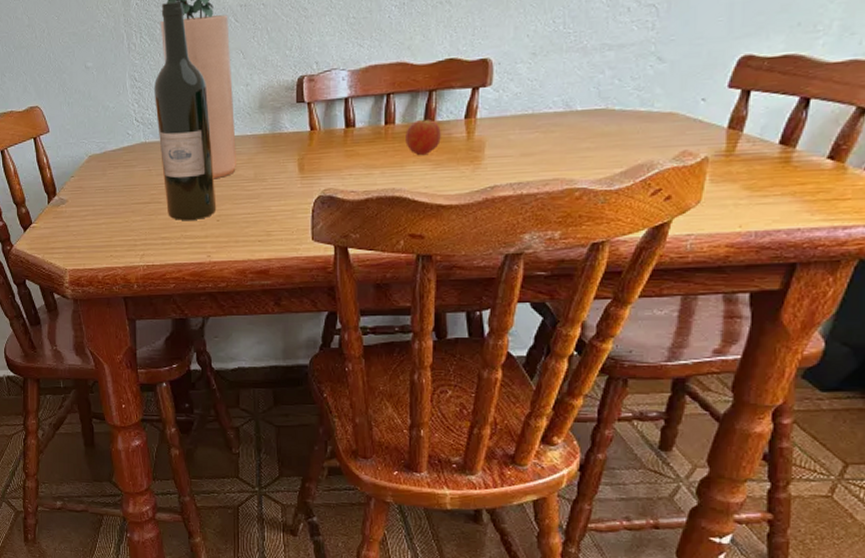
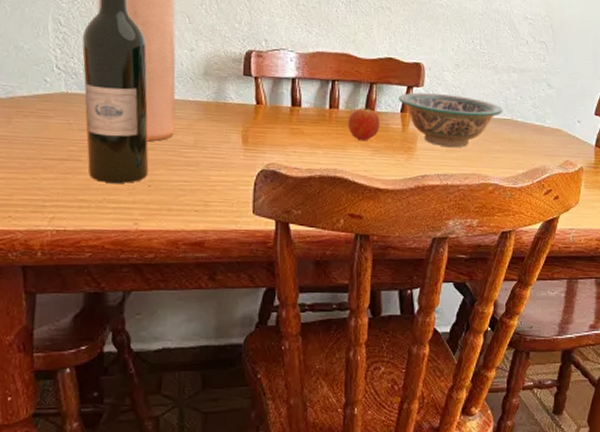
bowl: none [461,89,595,151] -> present [398,92,503,147]

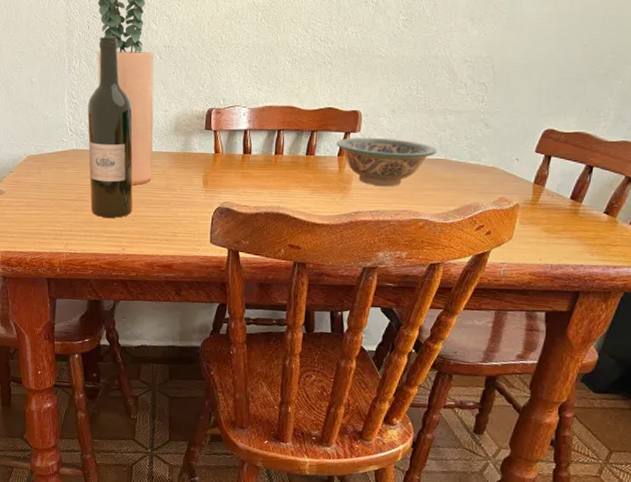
fruit: present [348,104,380,141] -> none [290,149,319,182]

